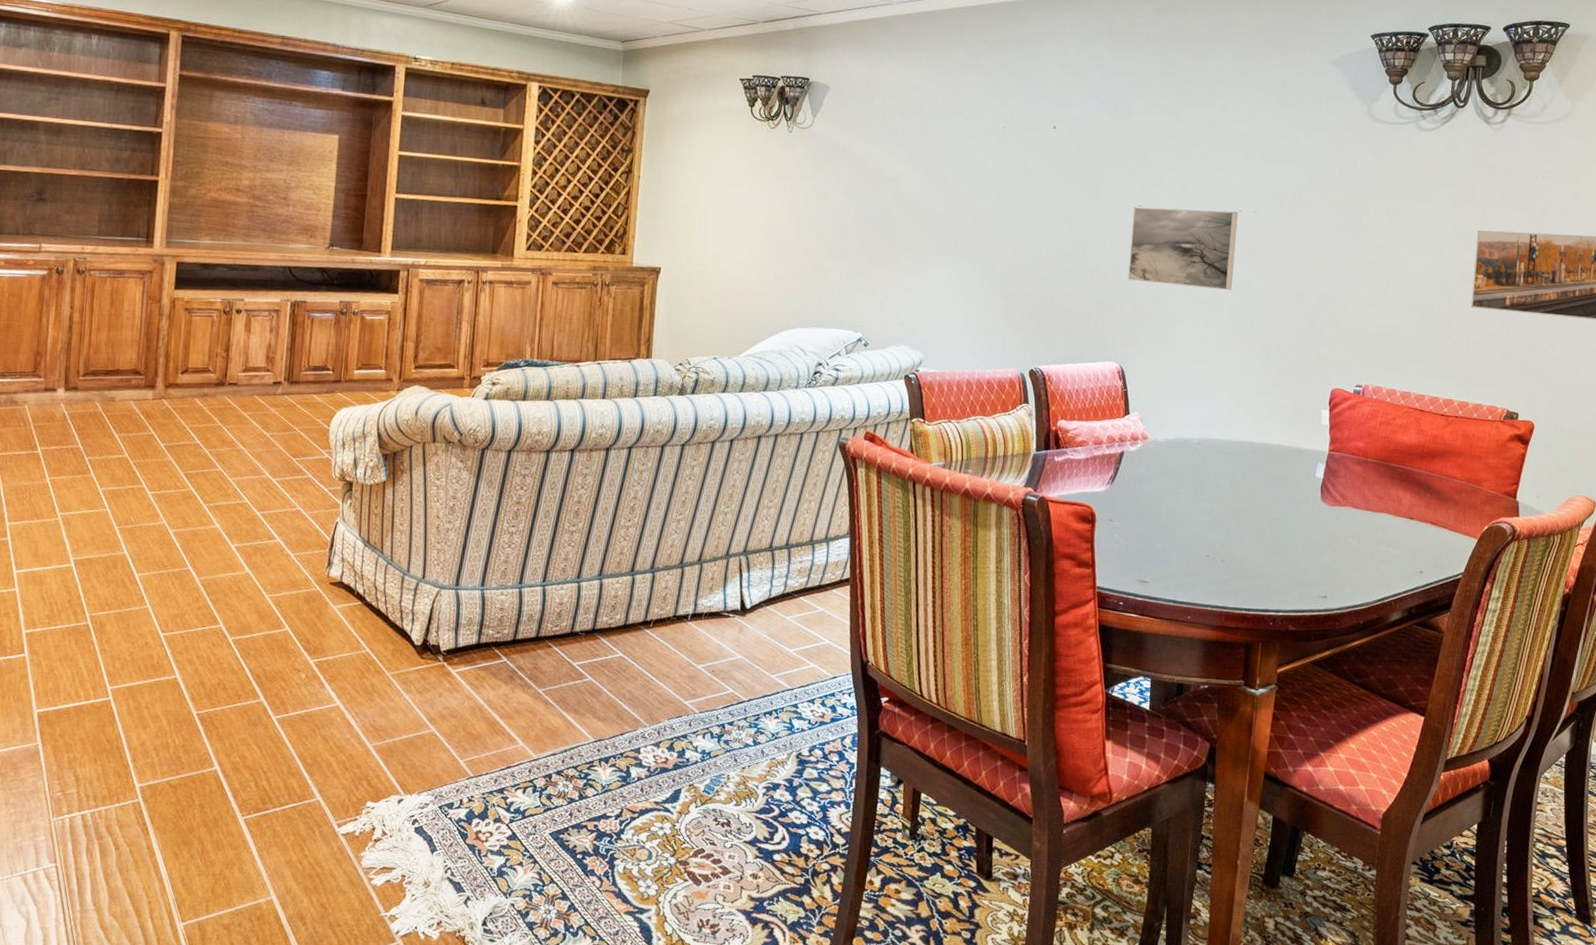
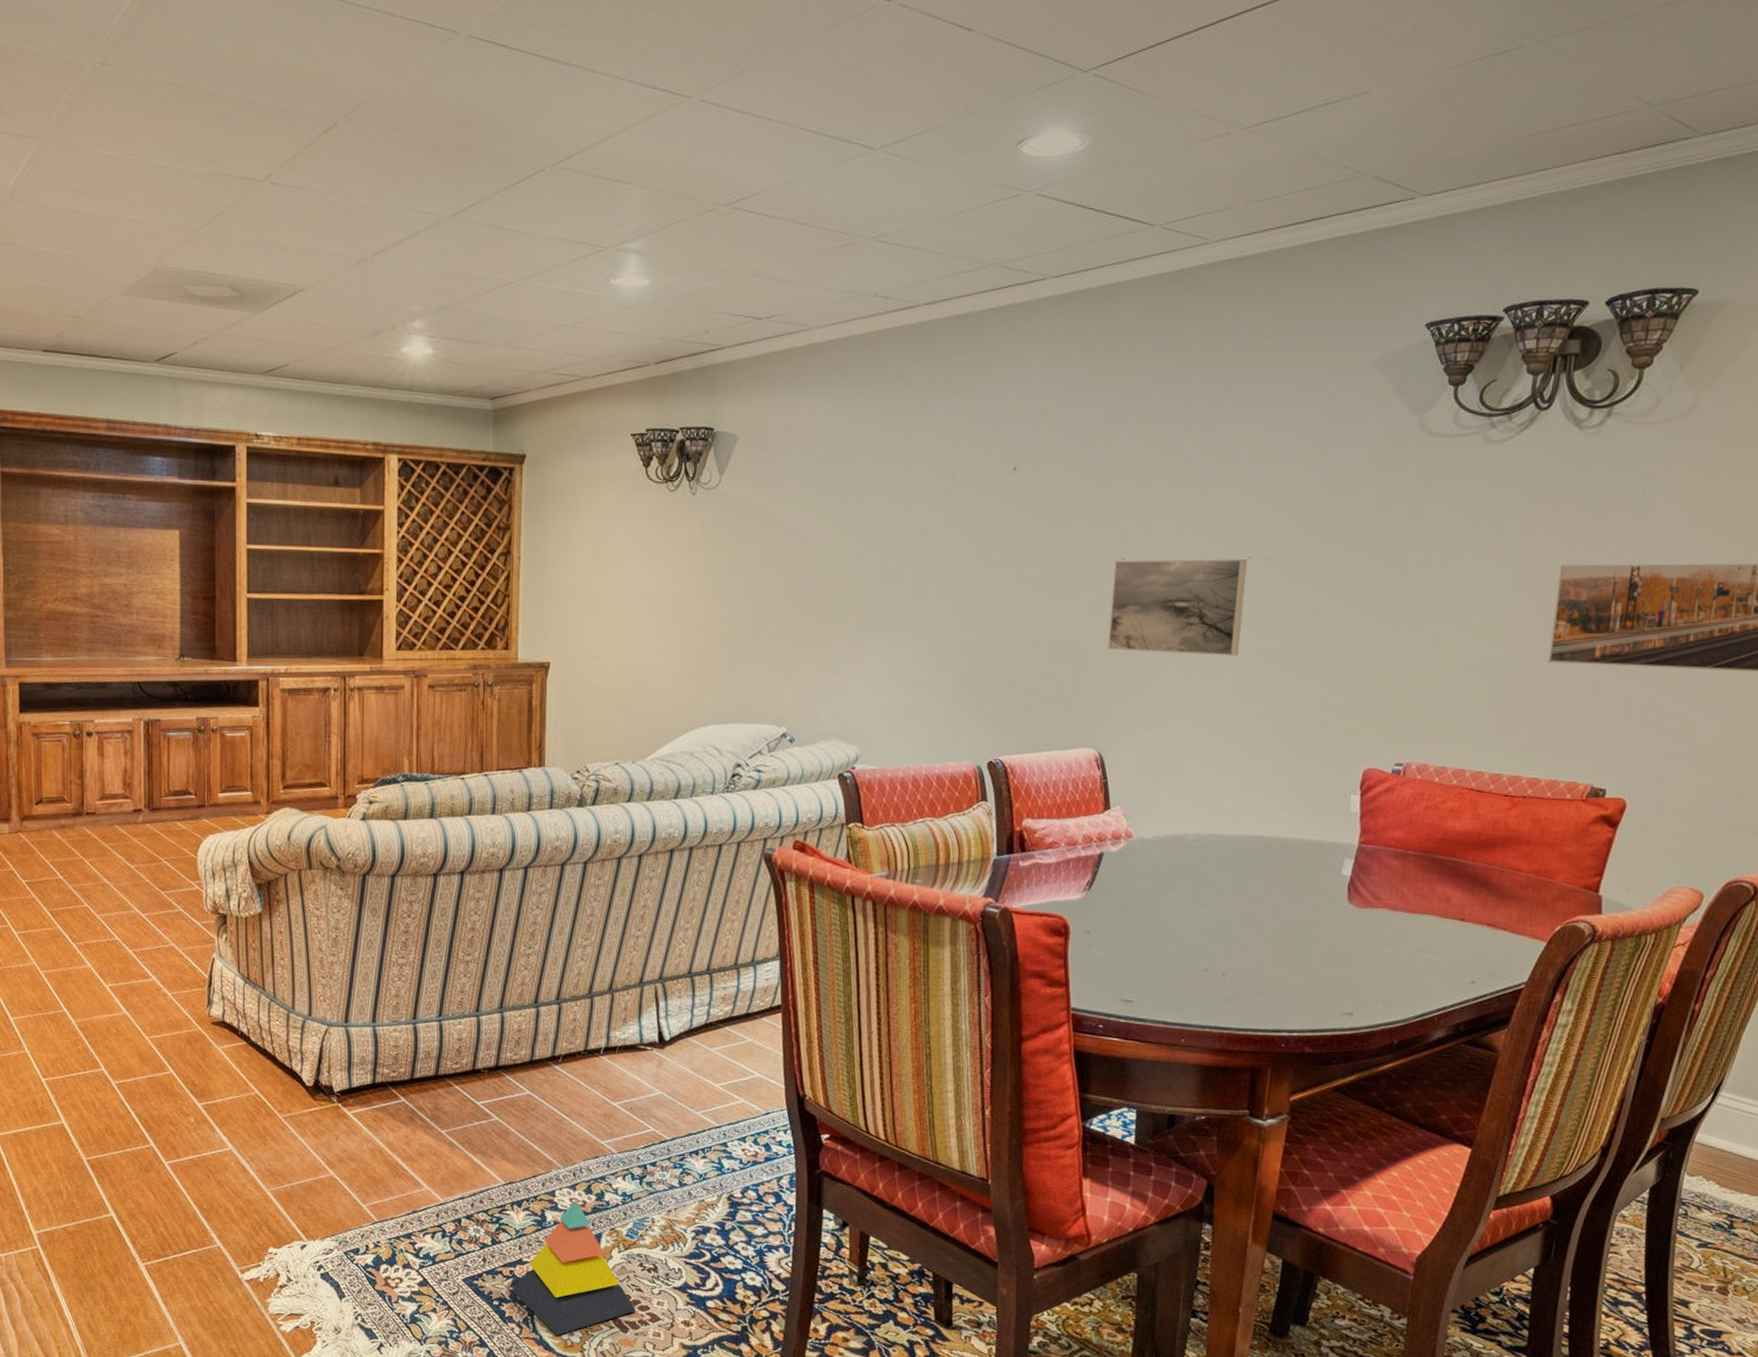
stacking toy: none [594,757,709,888] -> present [511,1200,636,1335]

